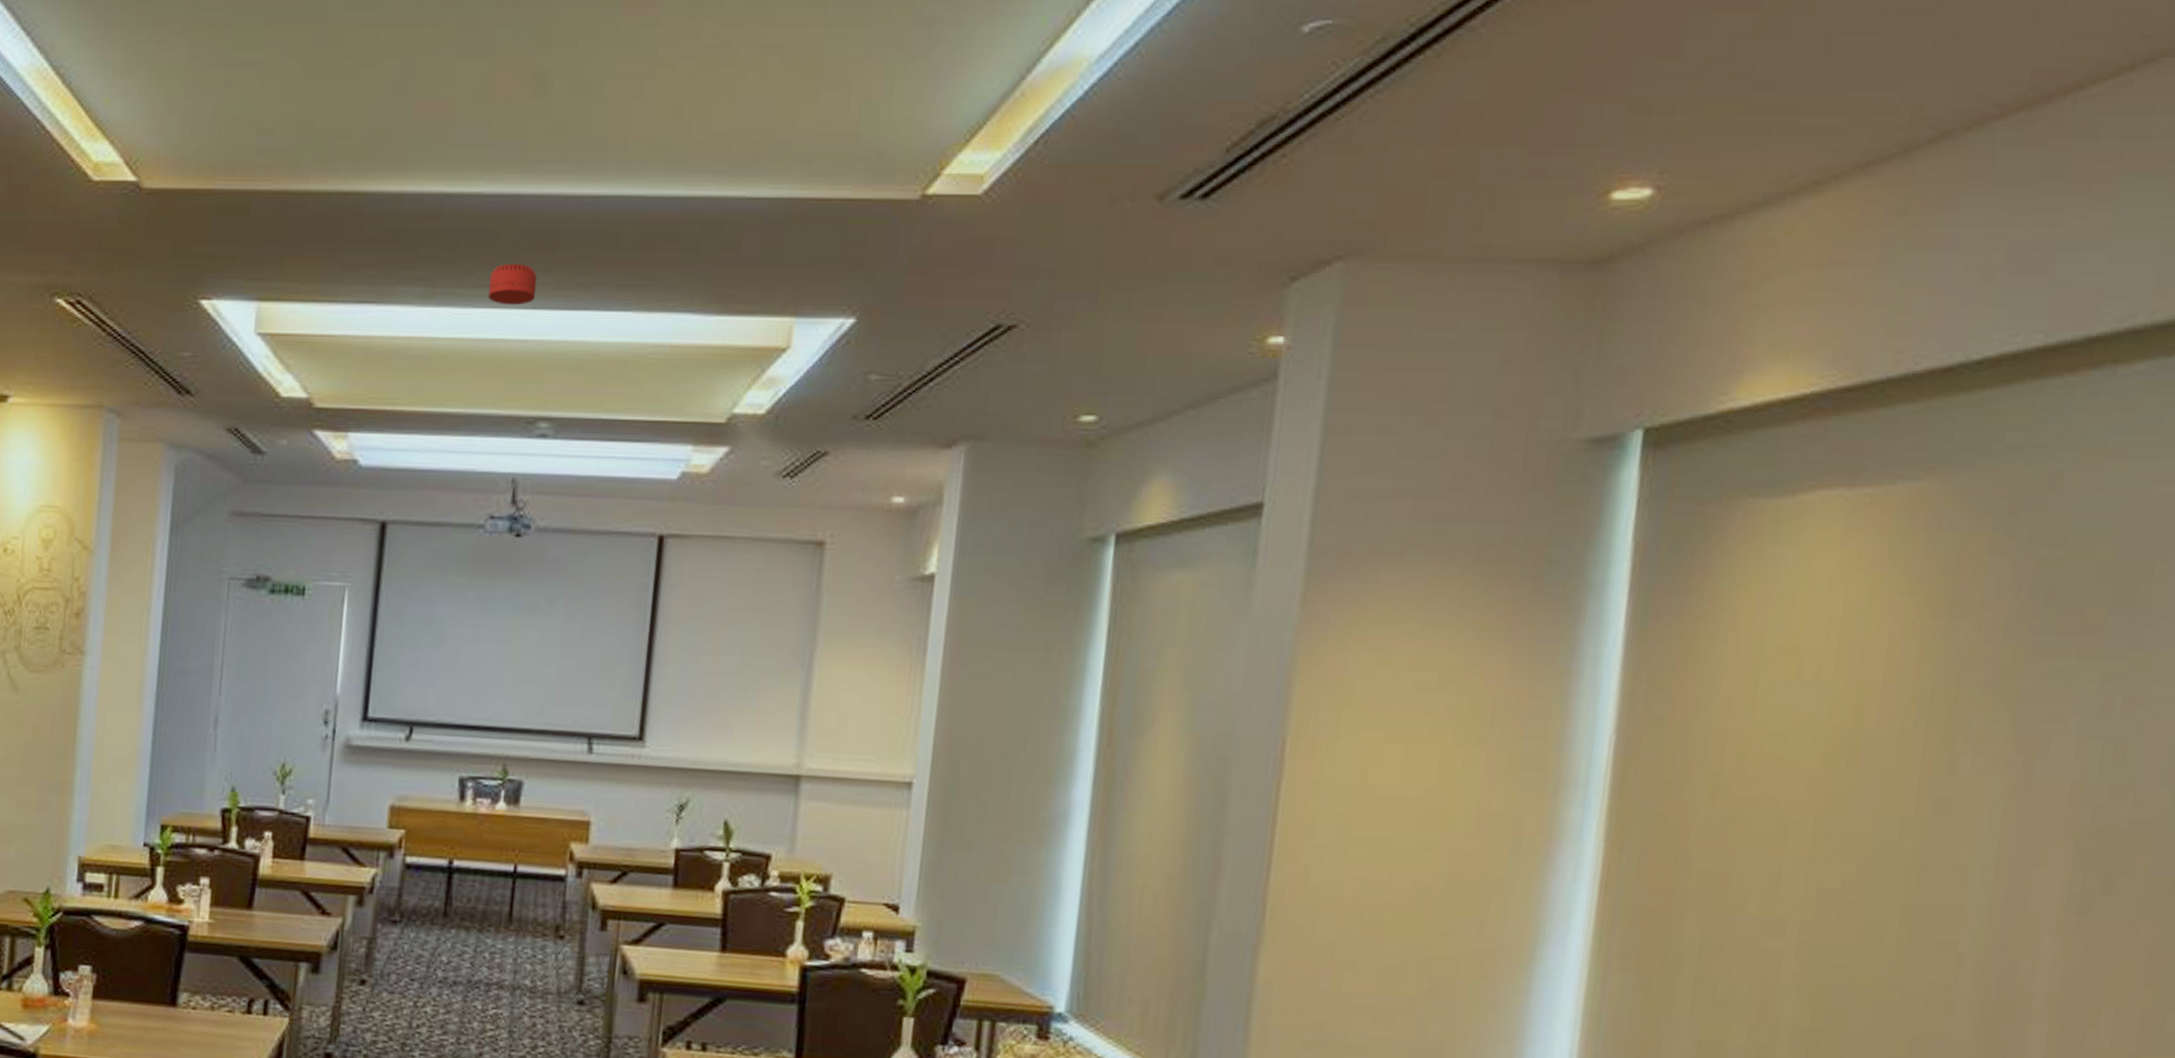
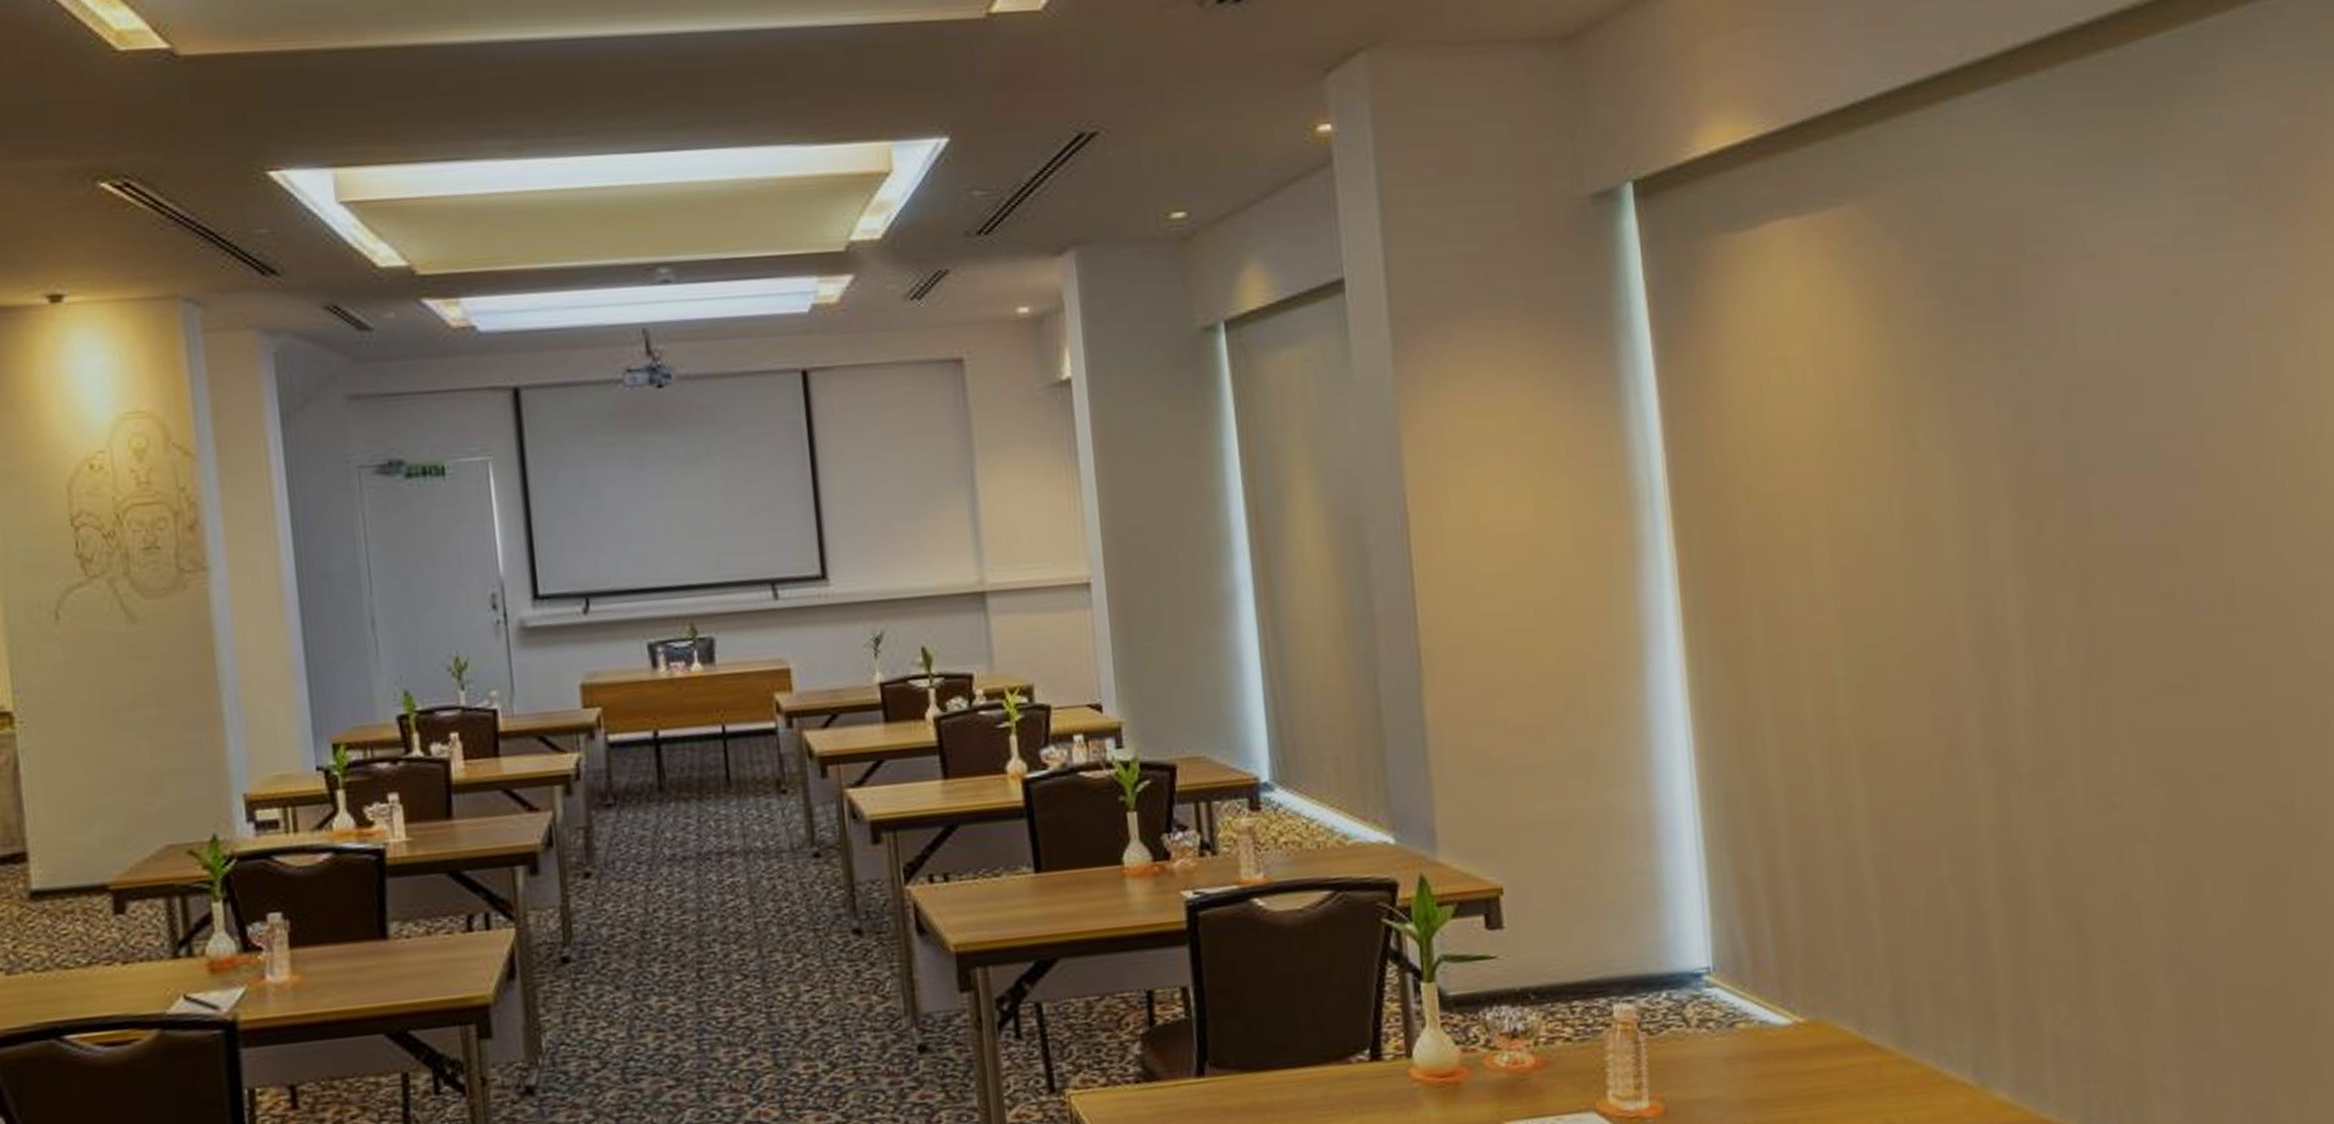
smoke detector: present [487,263,538,306] -> none [578,107,631,152]

